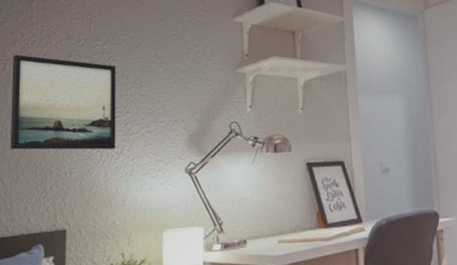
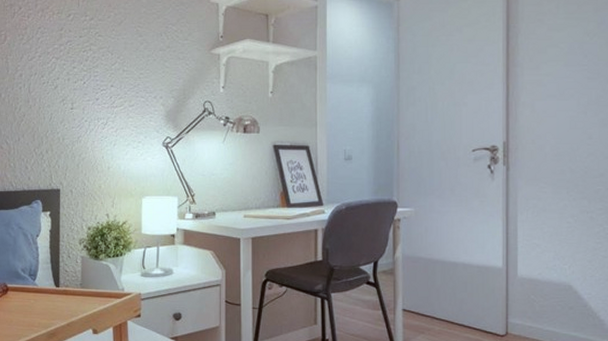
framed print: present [10,54,116,150] -> none [12,26,102,120]

